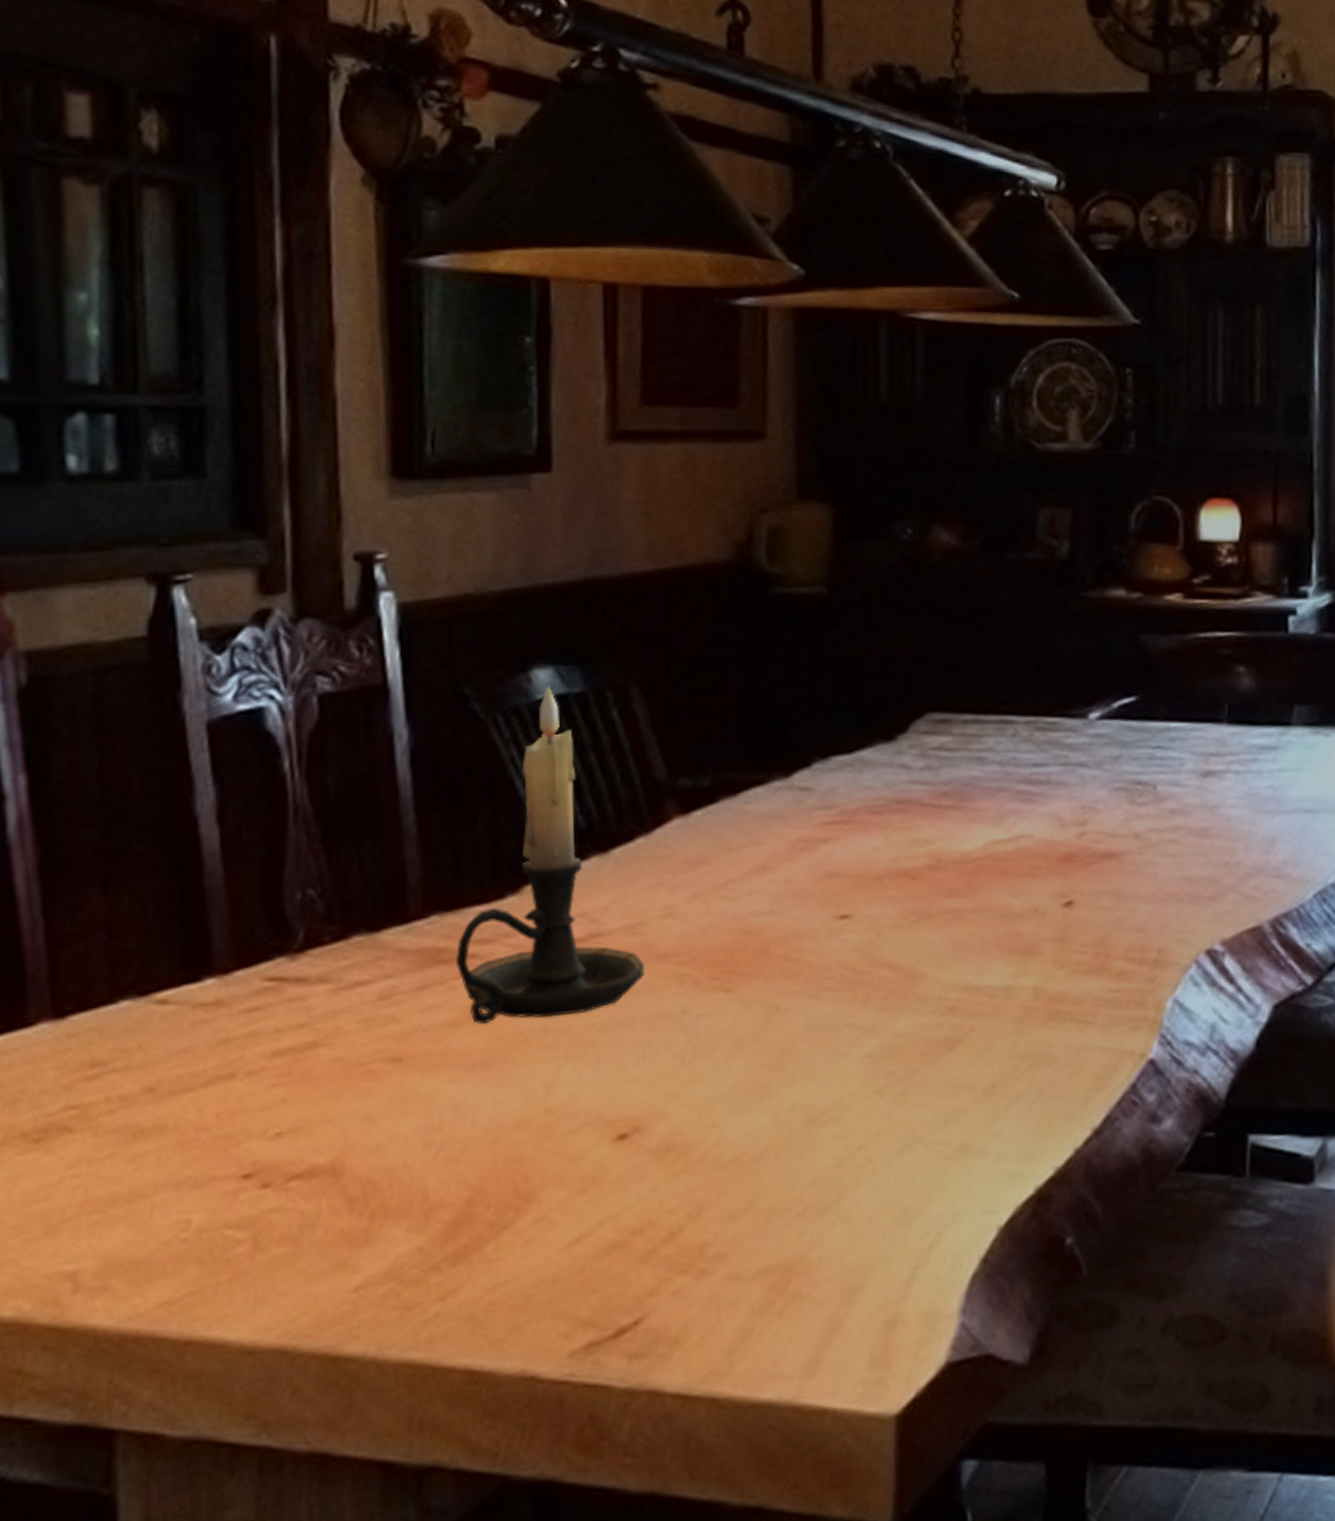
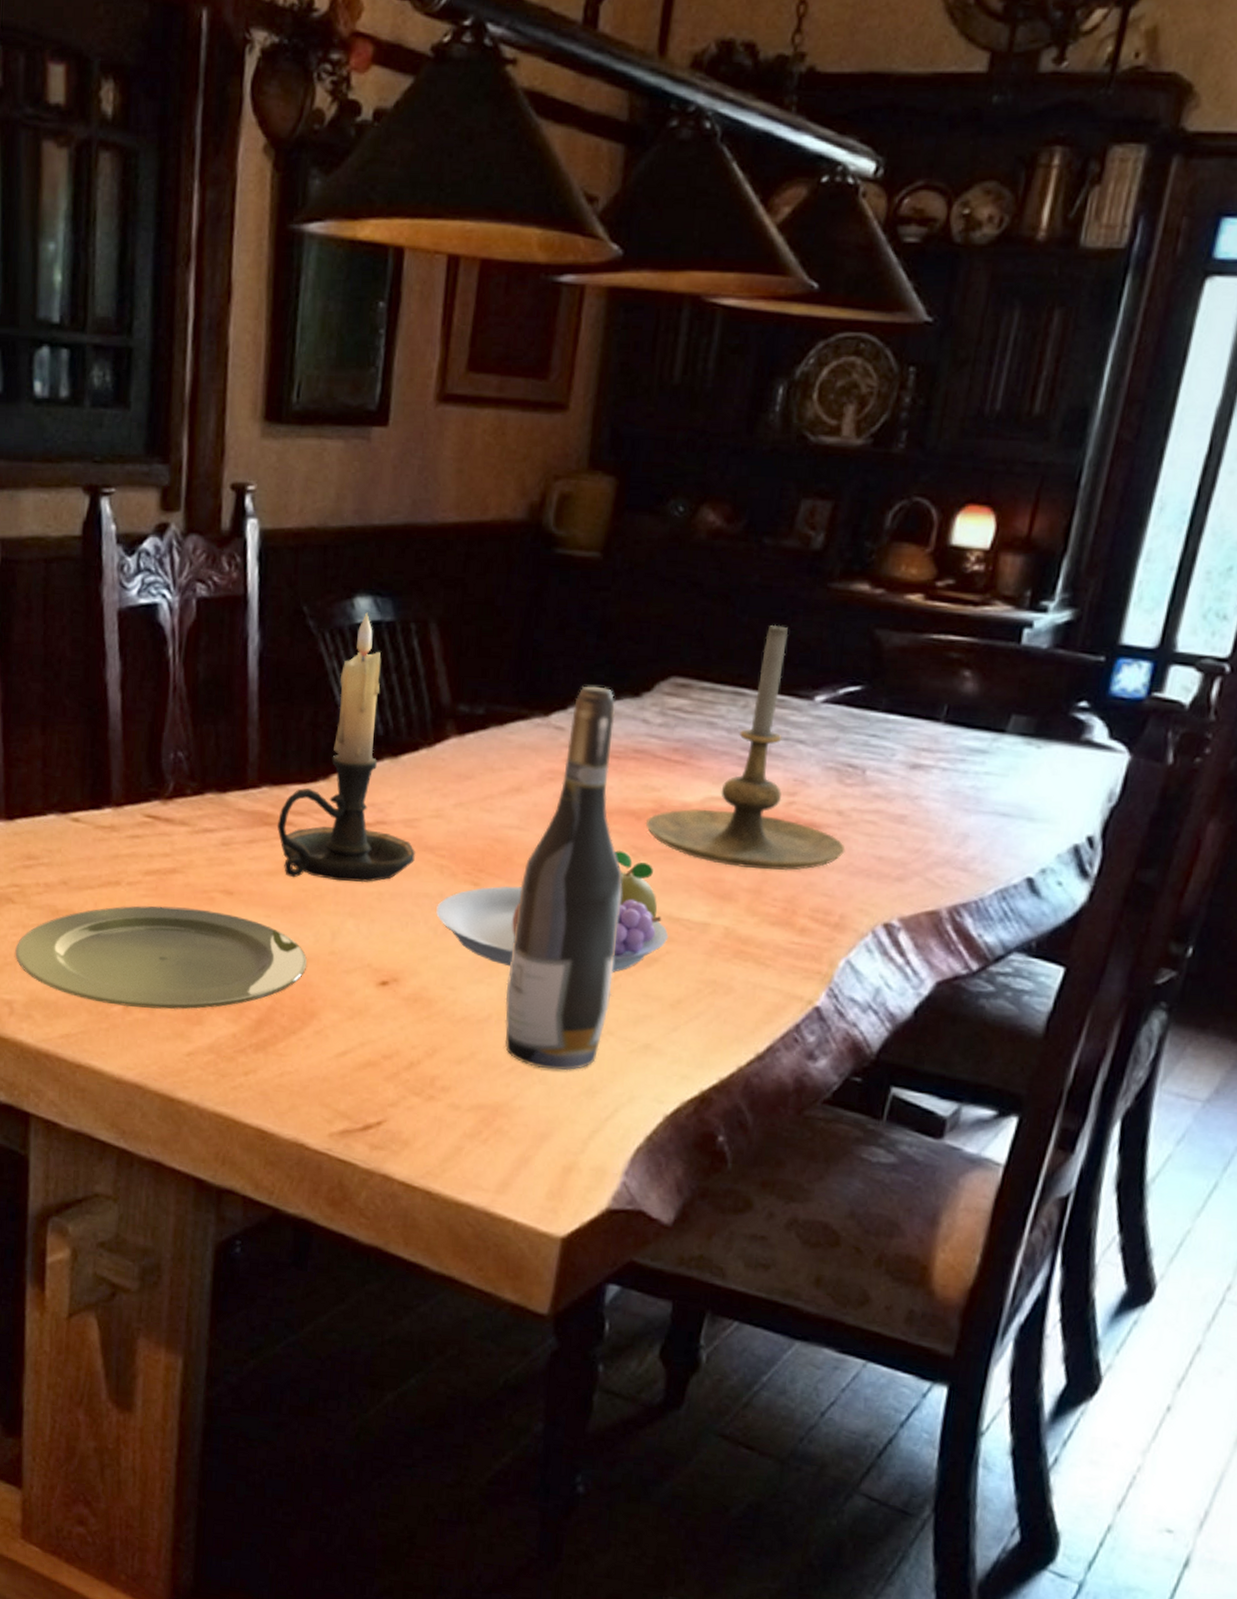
plate: none [78,1088,516,1246] -> present [15,906,308,1010]
fruit bowl: none [680,919,970,1084] -> present [436,850,669,972]
wine bottle: none [781,735,913,1203] -> present [505,686,623,1071]
candle holder: none [922,641,1151,915] -> present [645,623,846,870]

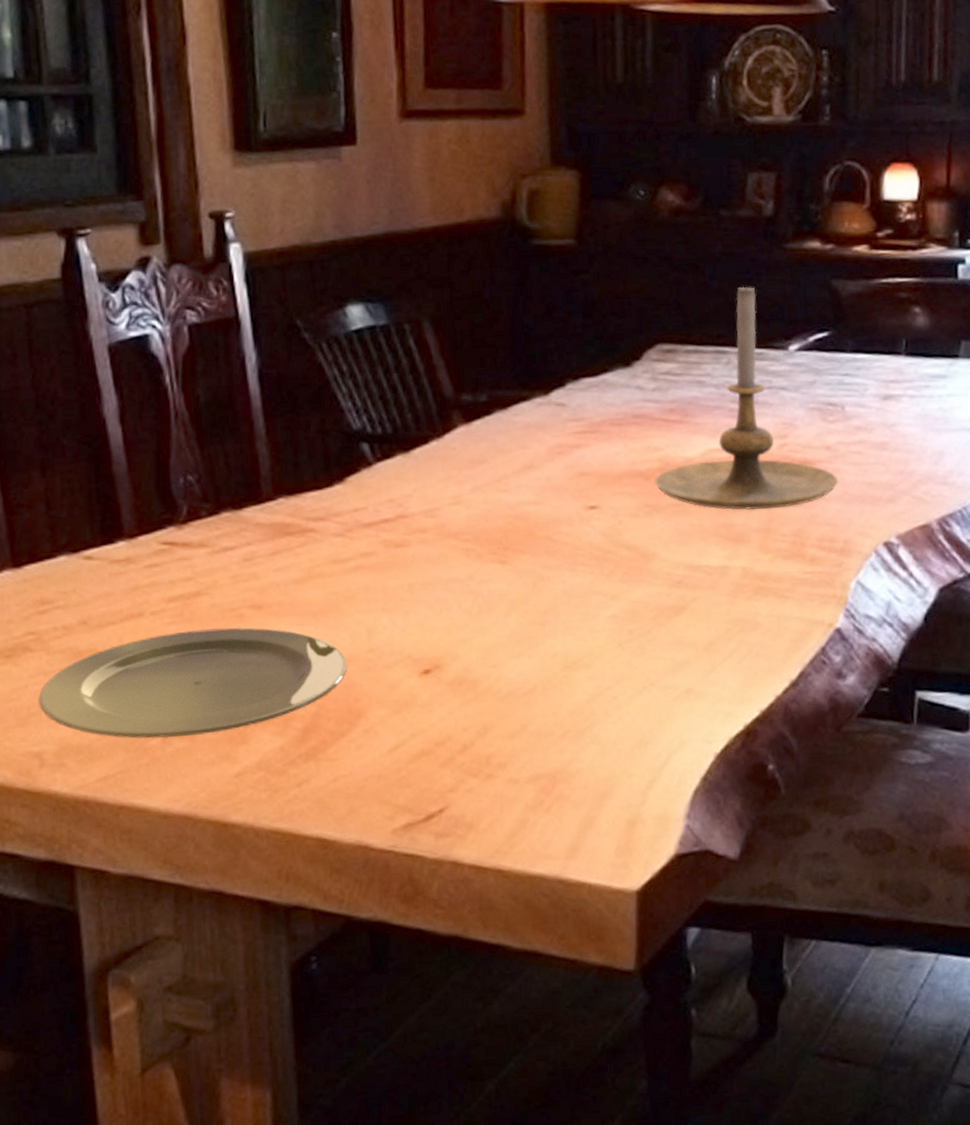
candle holder: present [277,612,415,883] -> none [298,319,440,583]
fruit bowl: present [436,850,669,972] -> none [468,510,692,636]
wine bottle: present [505,686,623,1071] -> none [545,361,648,729]

